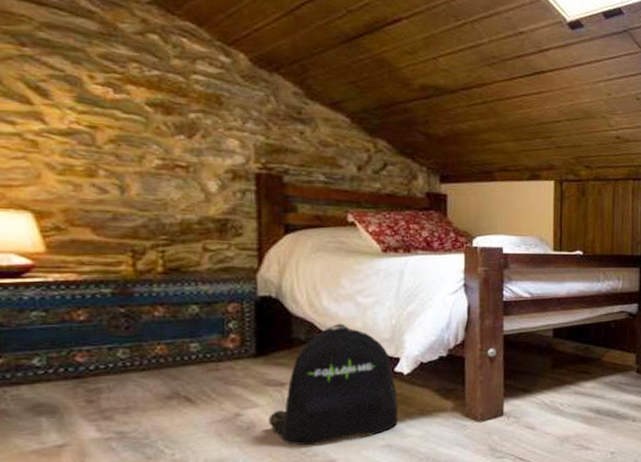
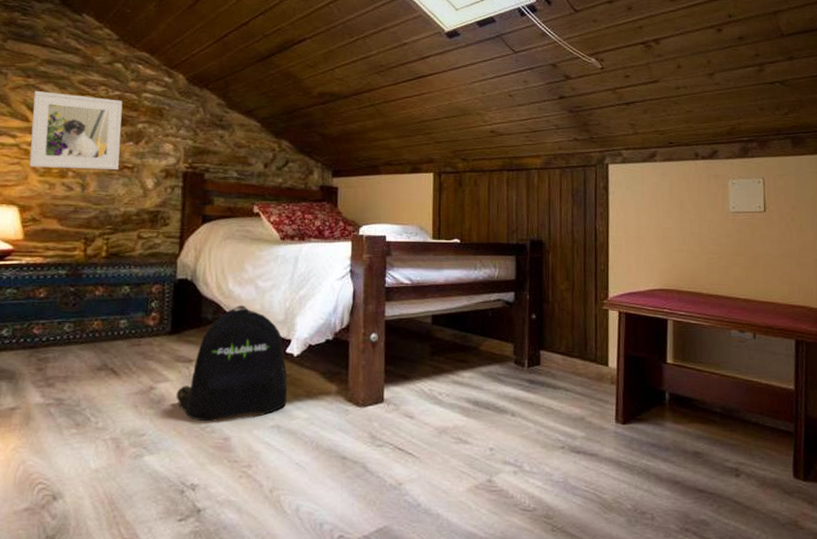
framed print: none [35,63,169,170] -> present [29,90,123,170]

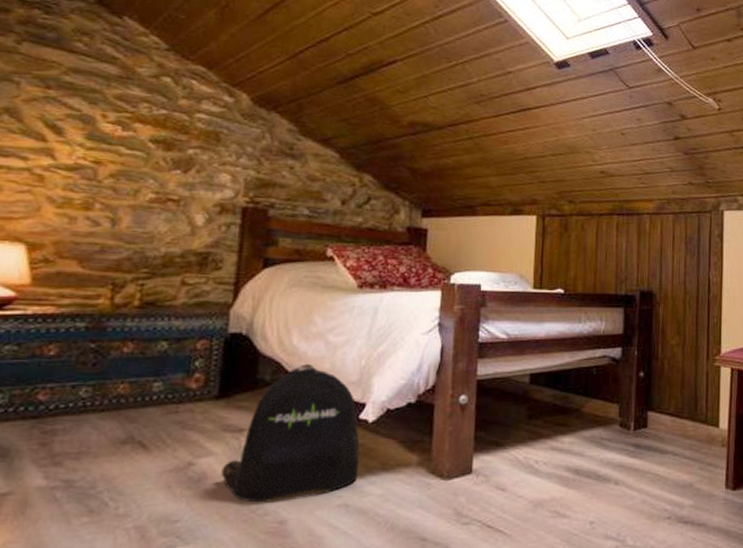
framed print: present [29,90,123,170] -> none [43,104,170,203]

